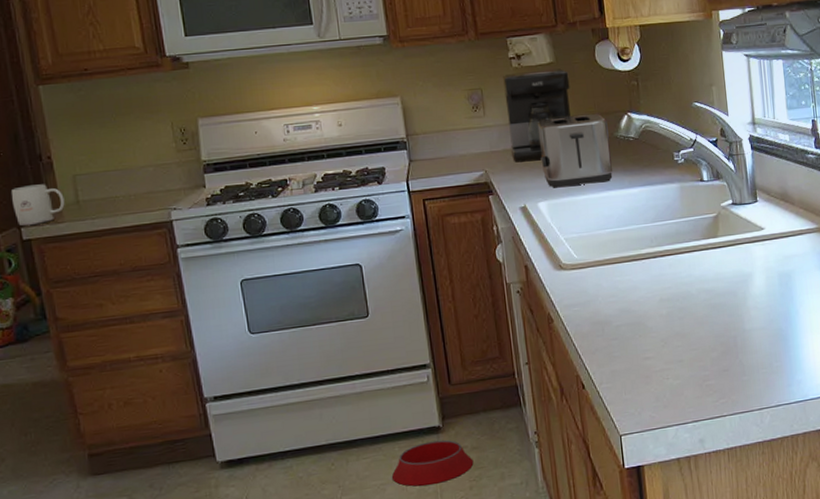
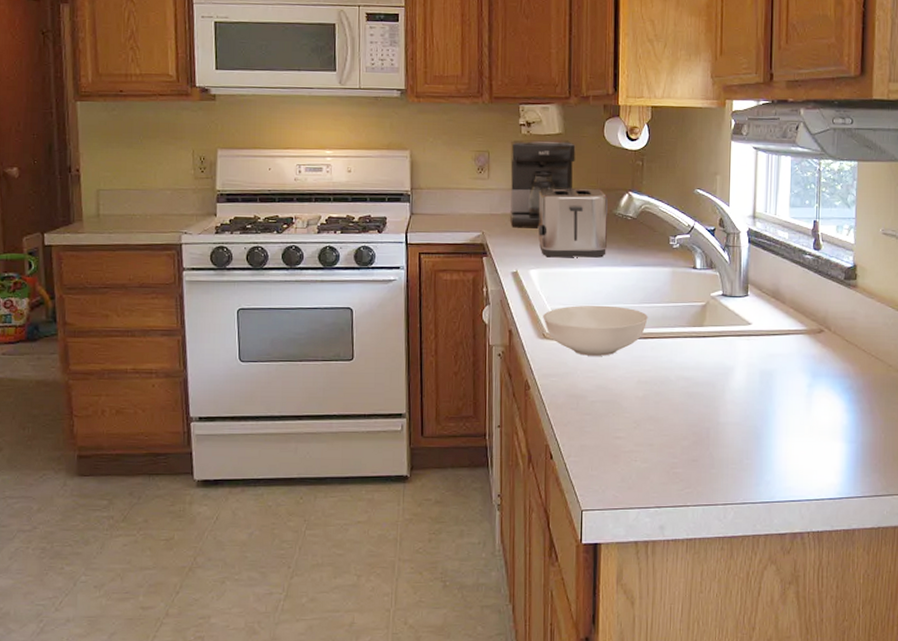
mug: present [12,184,65,227] -> none [40,194,87,233]
pet bowl: present [392,440,474,487] -> none [356,489,436,531]
bowl: none [557,228,663,282] -> present [543,305,649,356]

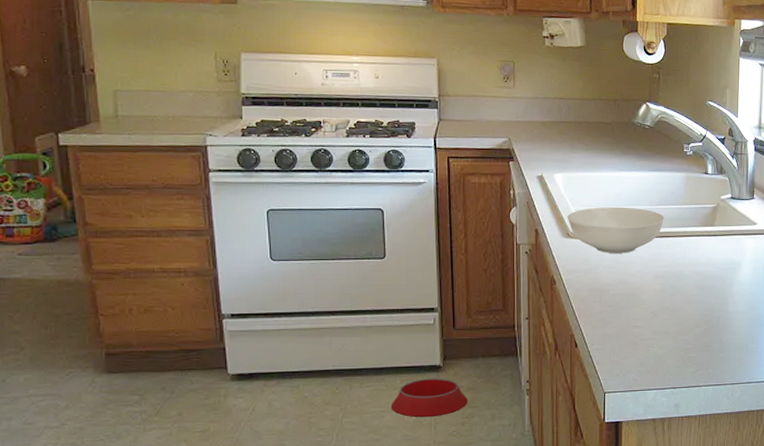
pet bowl: none [356,489,436,531] -> present [392,378,468,417]
coffee maker: present [509,139,576,228] -> none [534,51,597,135]
toaster: present [538,187,608,258] -> none [561,97,627,163]

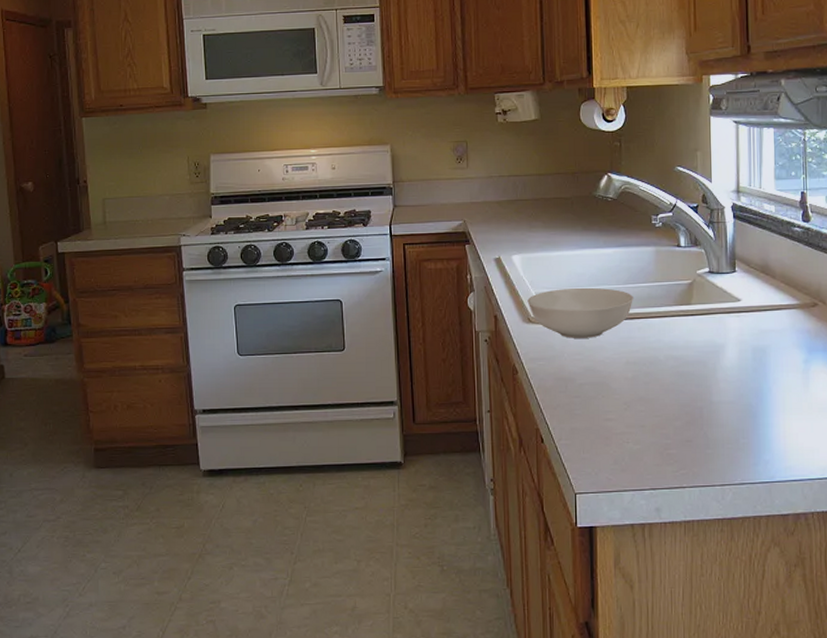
pet bowl: present [392,378,468,417] -> none [354,476,430,517]

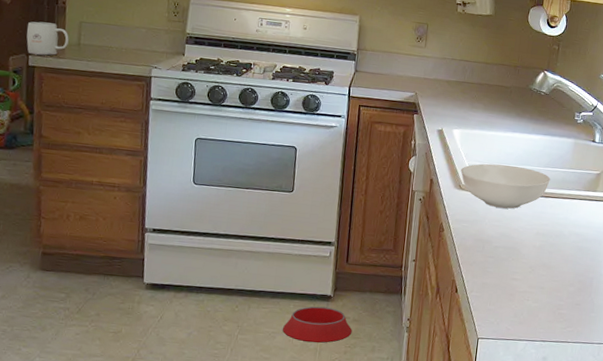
mug: none [53,205,94,241] -> present [26,21,69,56]
pet bowl: none [354,476,430,517] -> present [283,306,352,343]

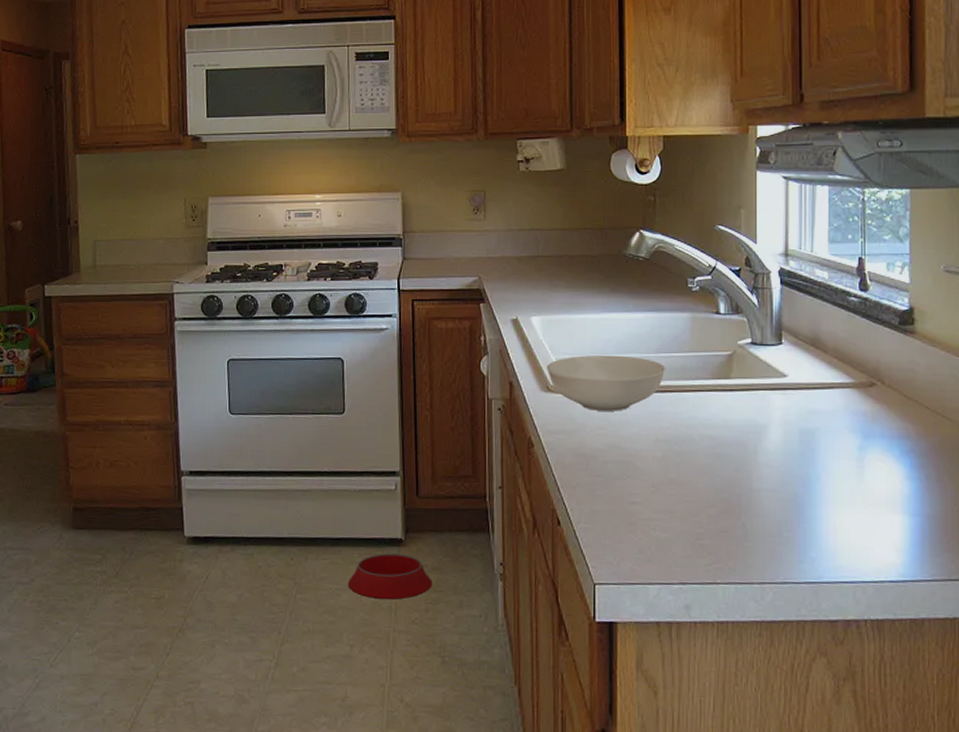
mug: present [26,21,69,56] -> none [41,246,84,284]

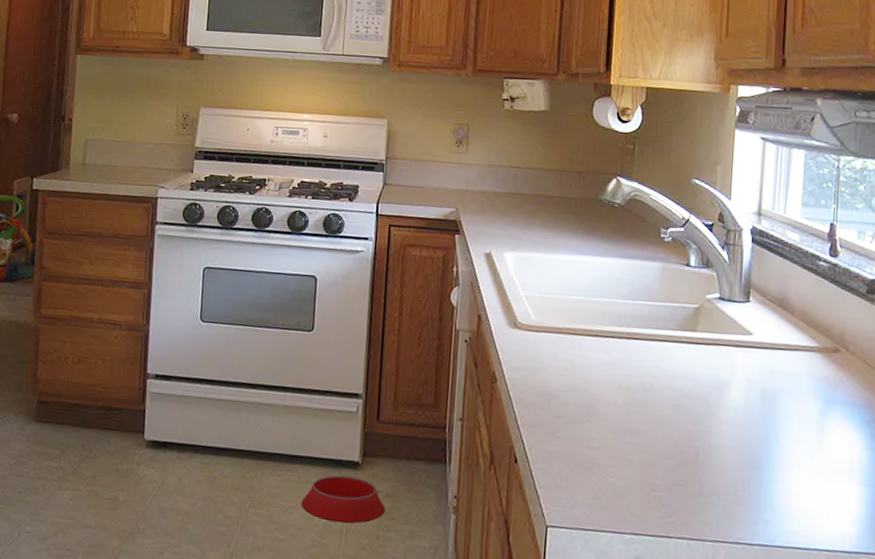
bowl: present [546,354,666,411] -> none [515,295,634,354]

